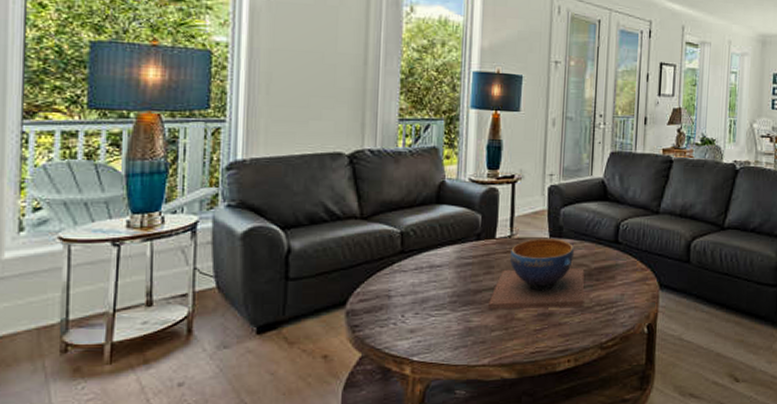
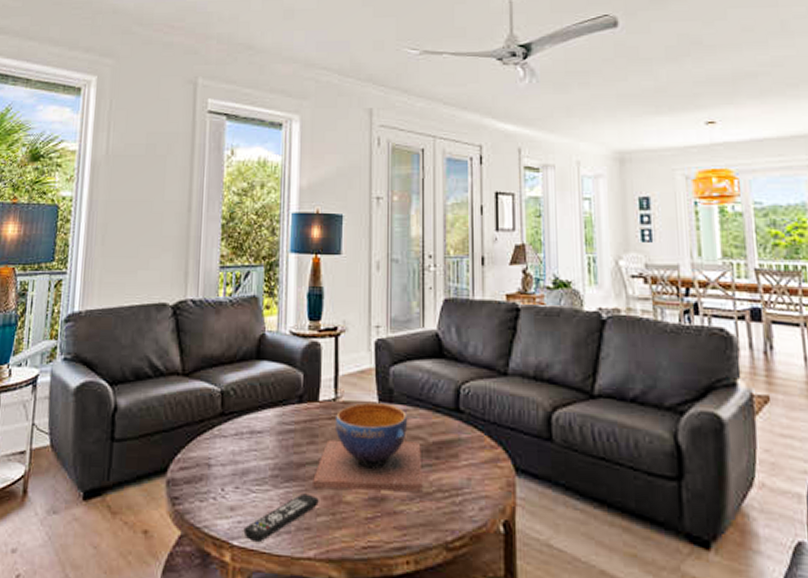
remote control: none [423,314,494,357] -> present [243,493,319,543]

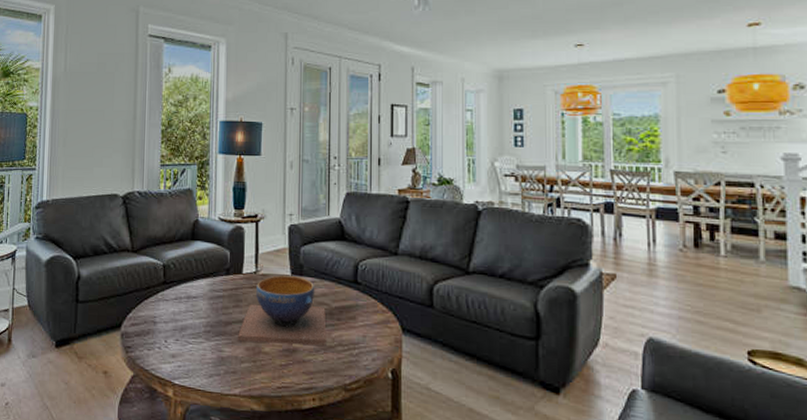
remote control: present [243,493,319,543] -> none [183,345,243,383]

